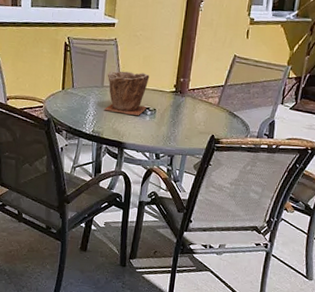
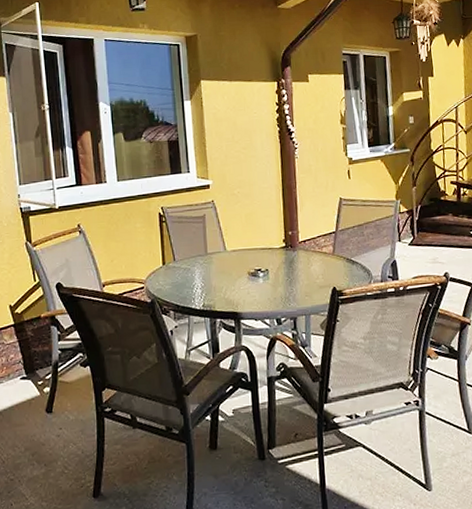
plant pot: present [104,71,150,116] -> none [209,232,258,281]

